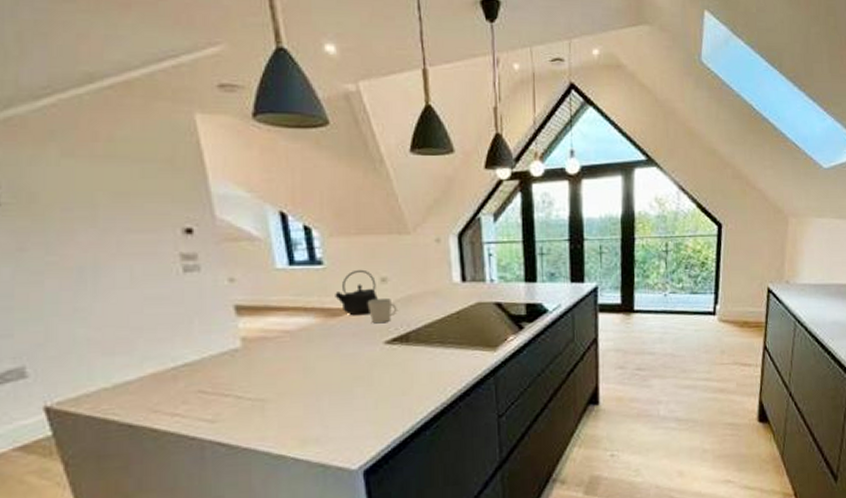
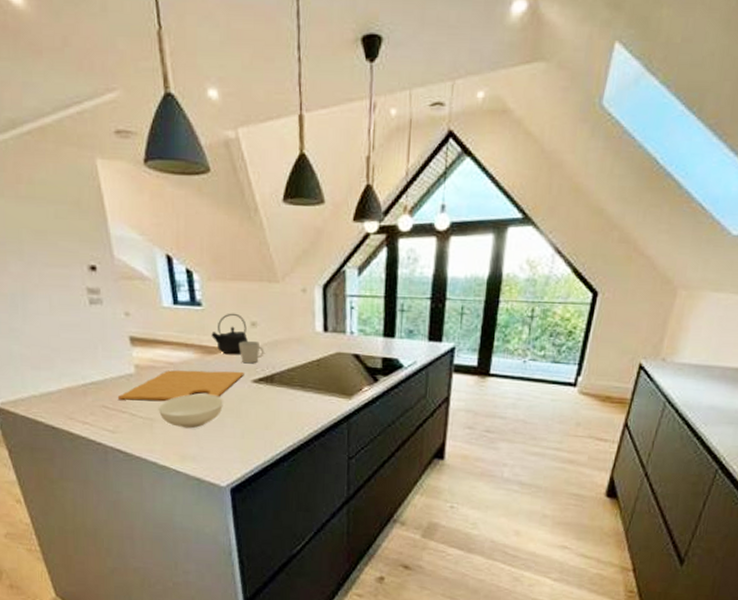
cutting board: none [218,333,375,381] -> present [117,370,244,401]
bowl: none [271,362,353,406] -> present [158,393,224,429]

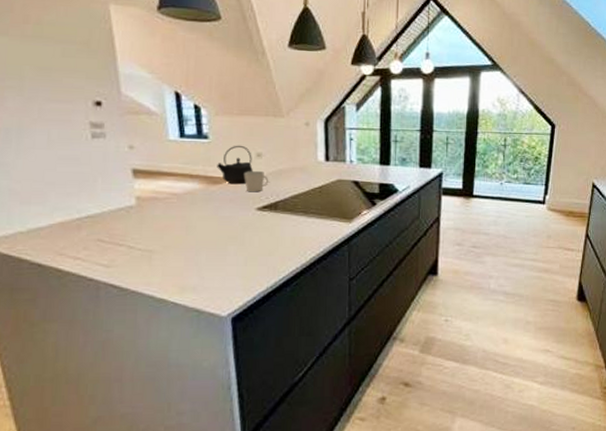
cutting board: present [117,370,244,401] -> none [115,200,249,233]
bowl: present [158,393,224,429] -> none [158,223,228,259]

